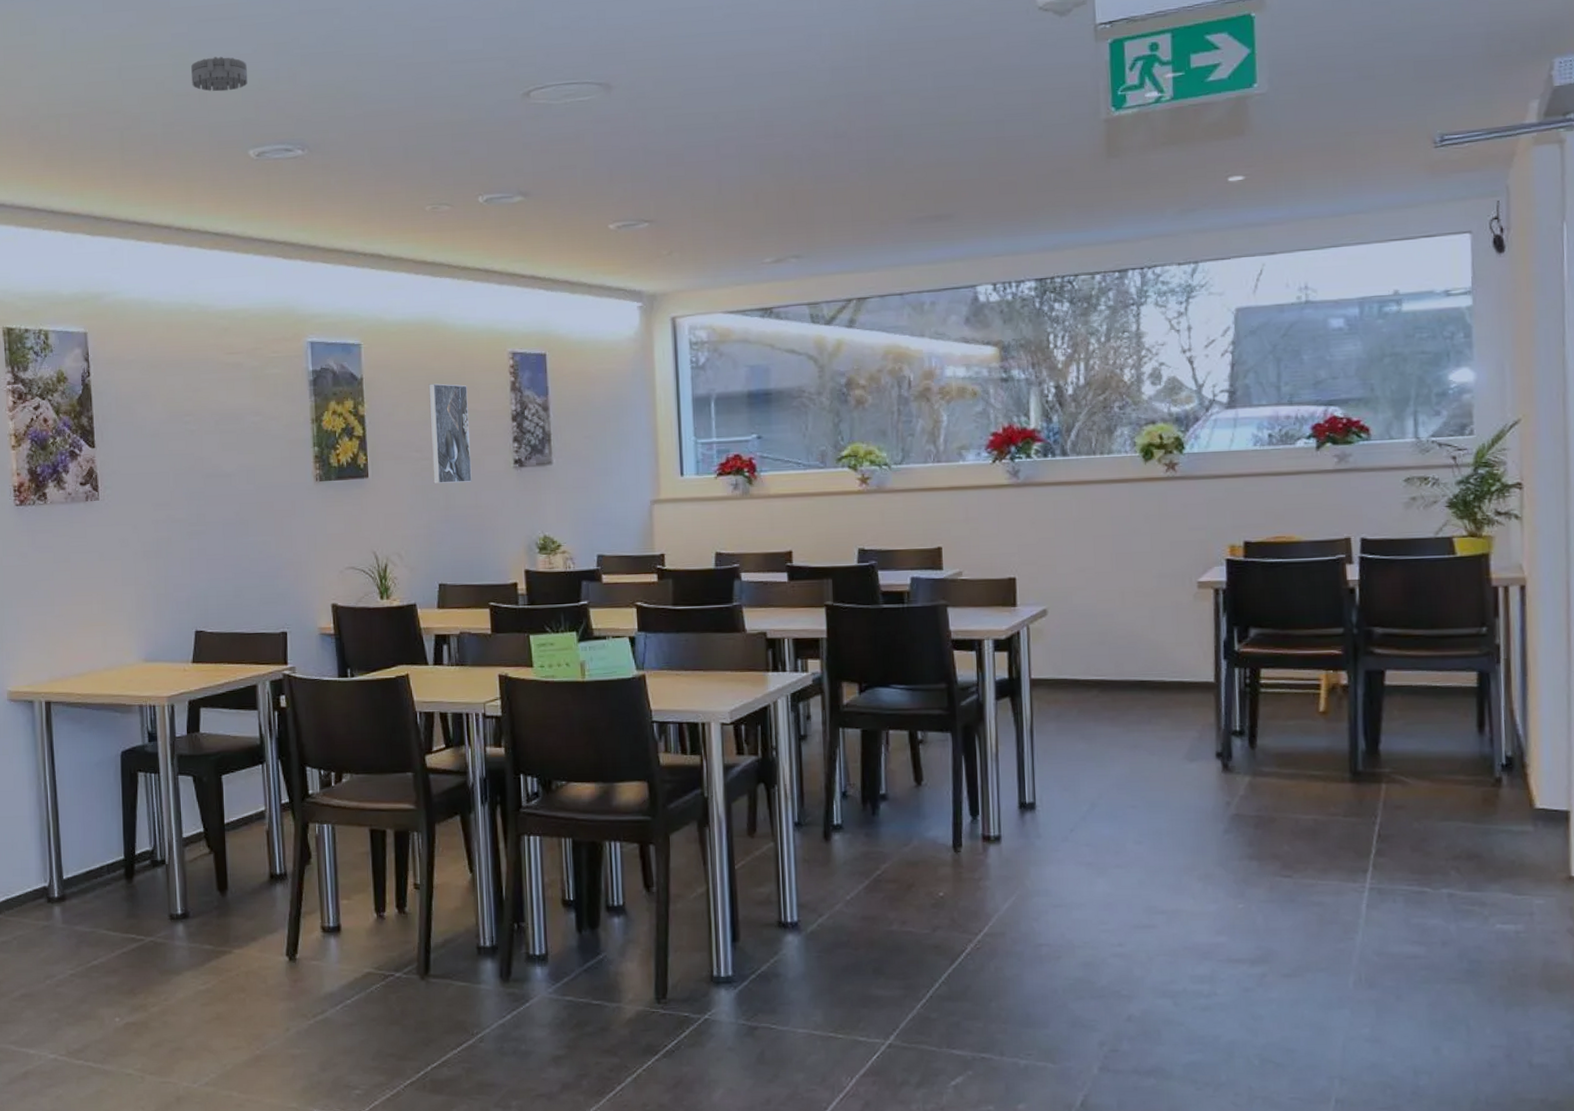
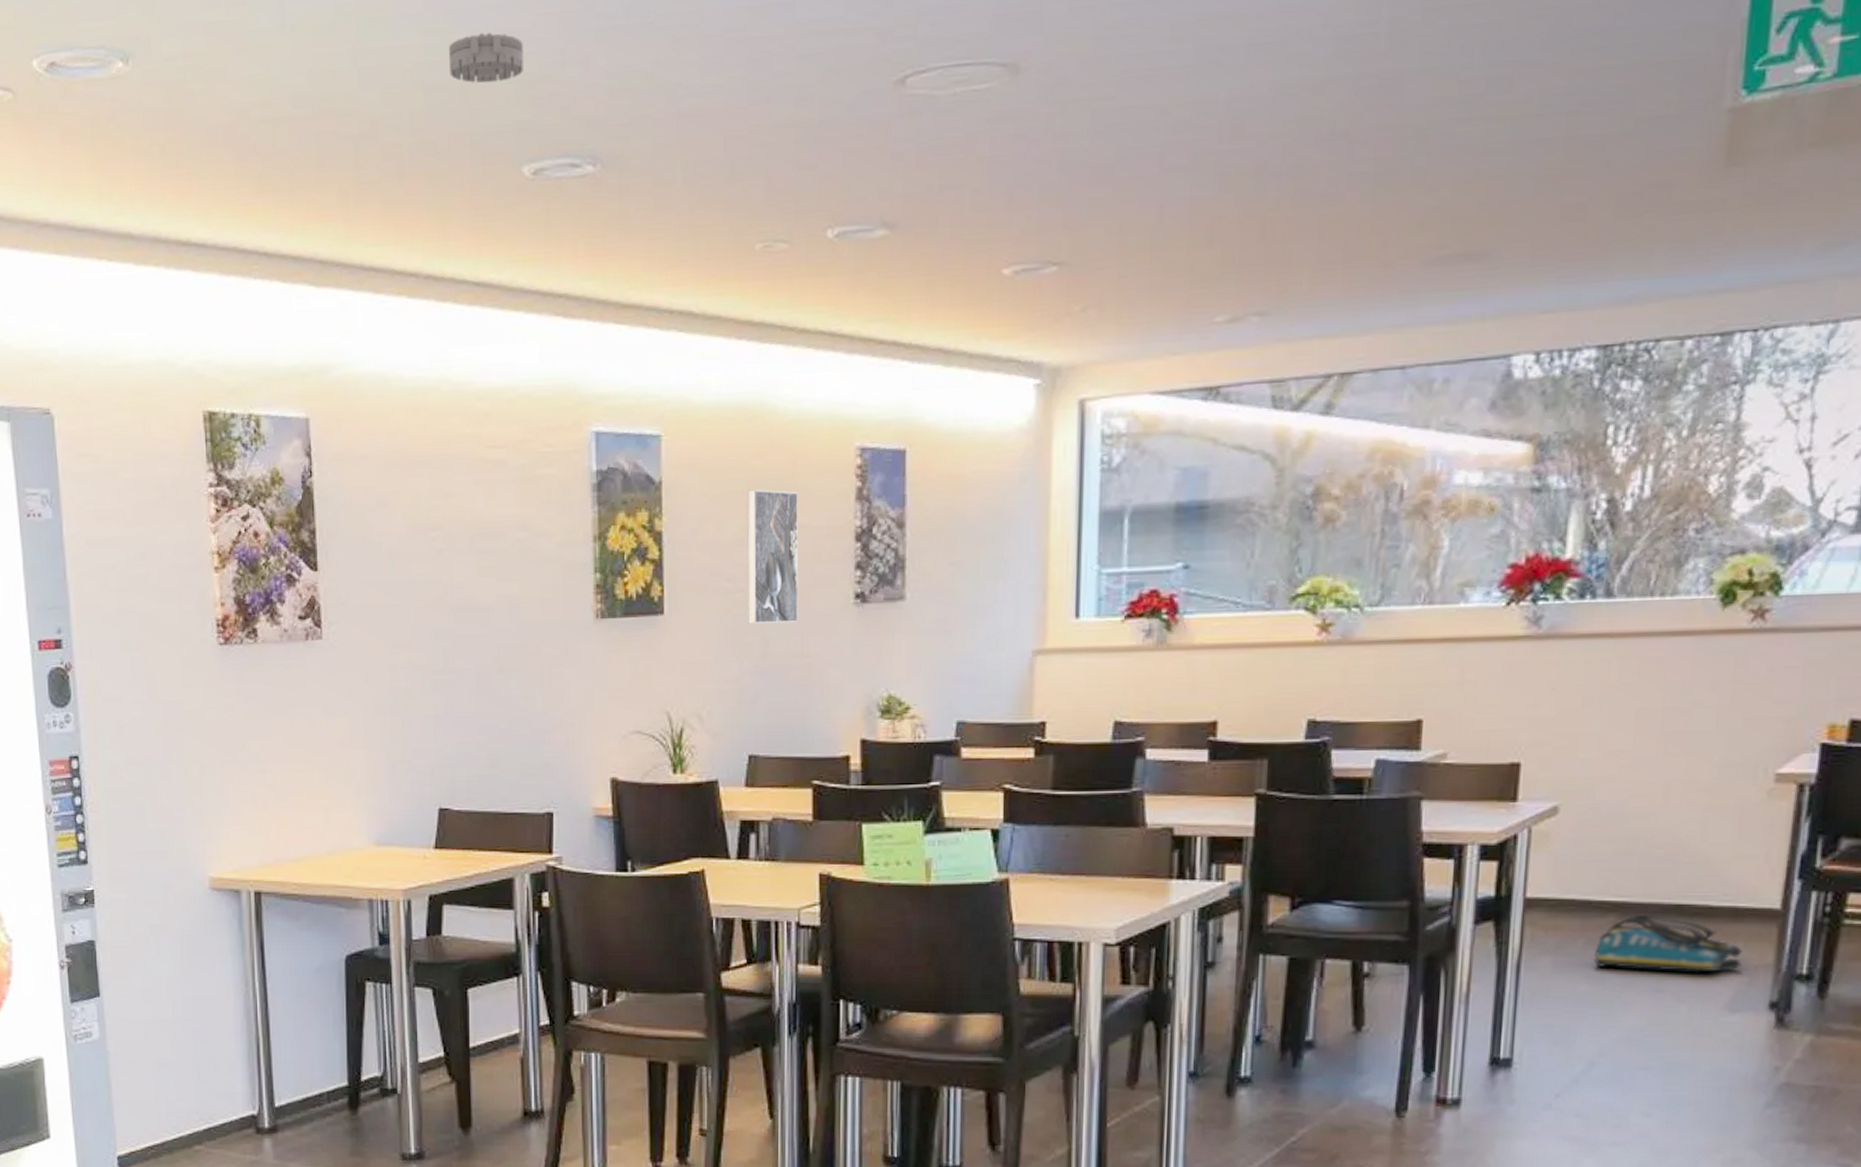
tote bag: none [1085,688,1192,732] -> present [1593,914,1742,973]

